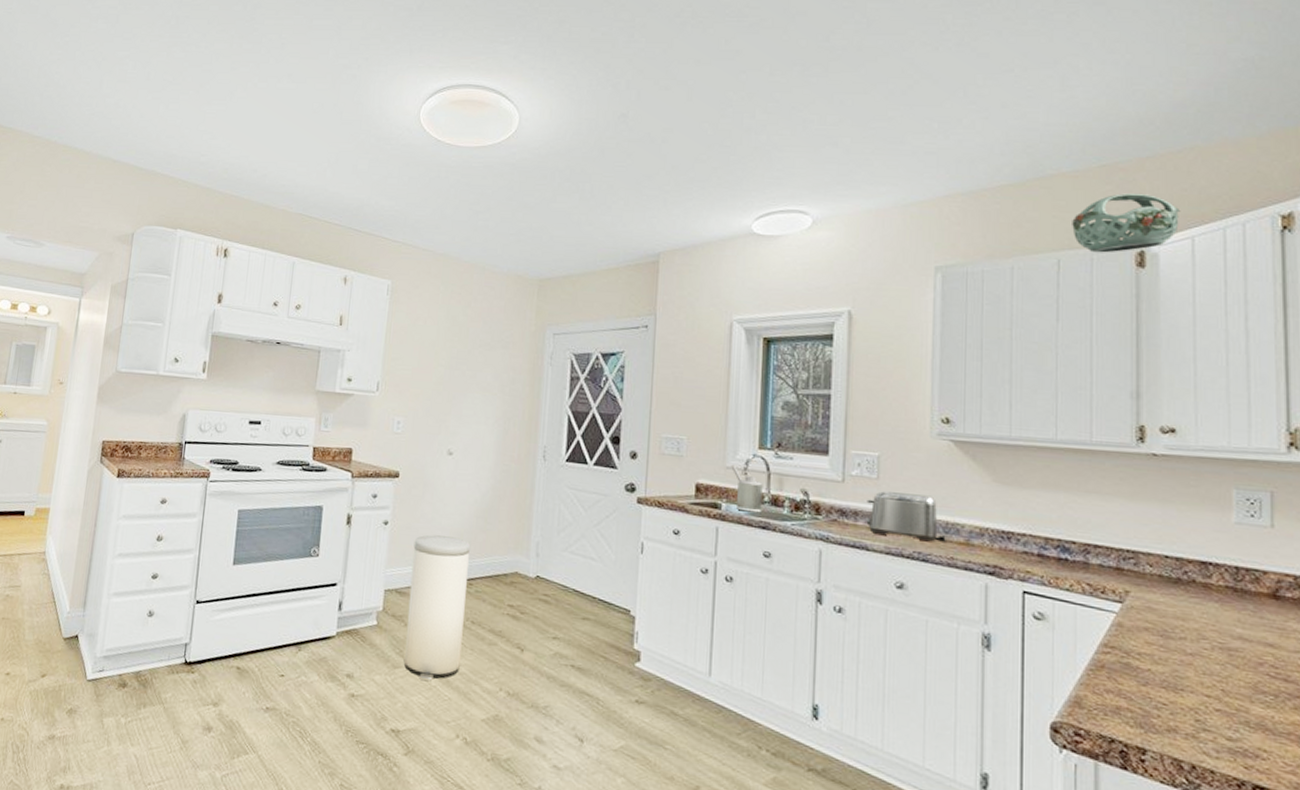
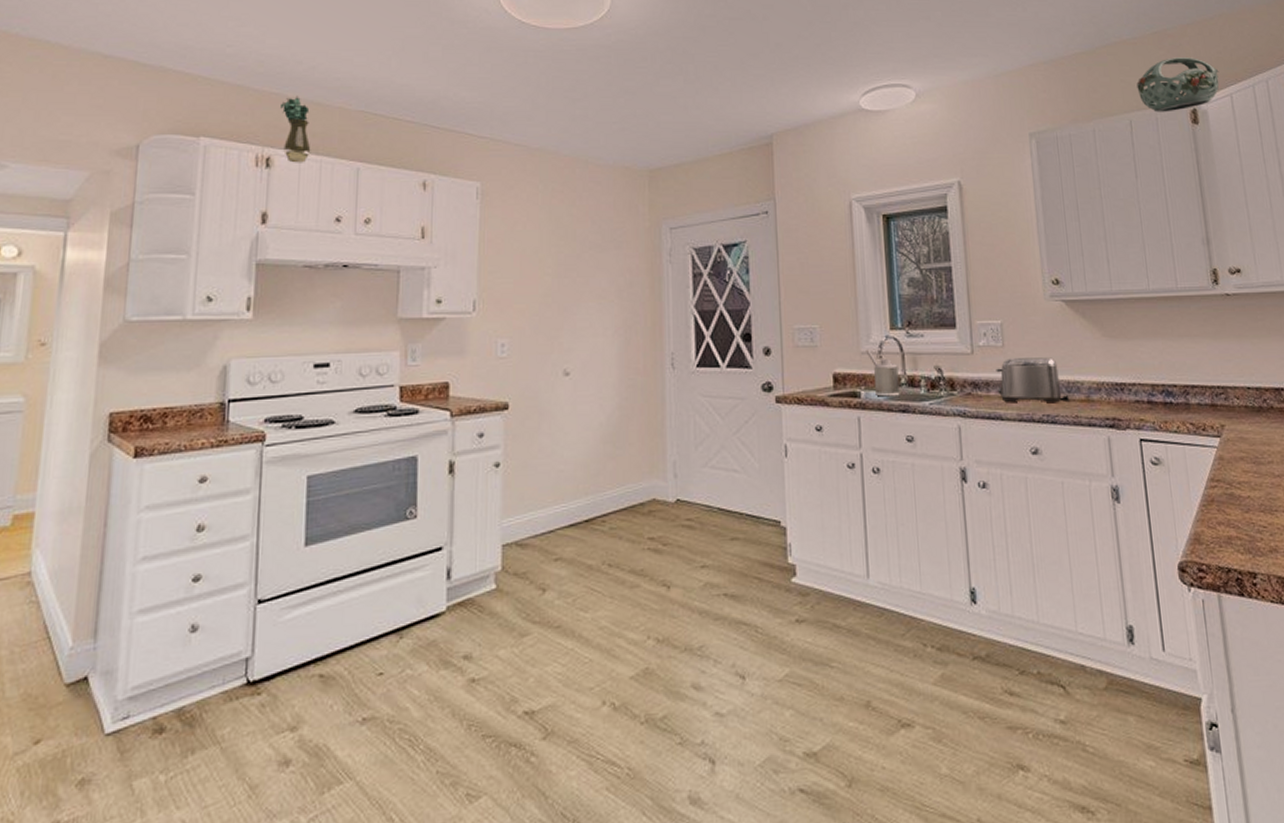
vase: none [238,198,260,255] -> present [281,95,311,163]
pedal bin: present [403,535,470,681] -> none [532,470,599,644]

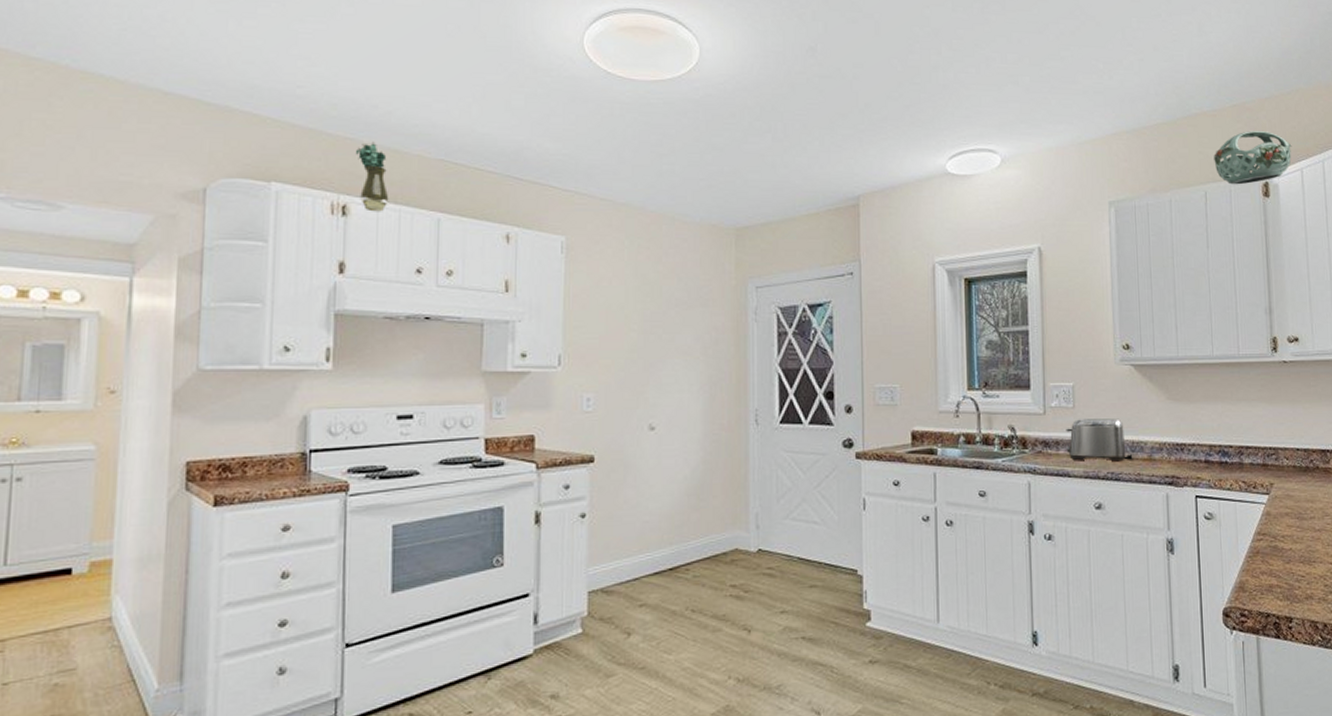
soap dispenser: present [866,349,900,397] -> none [943,408,974,454]

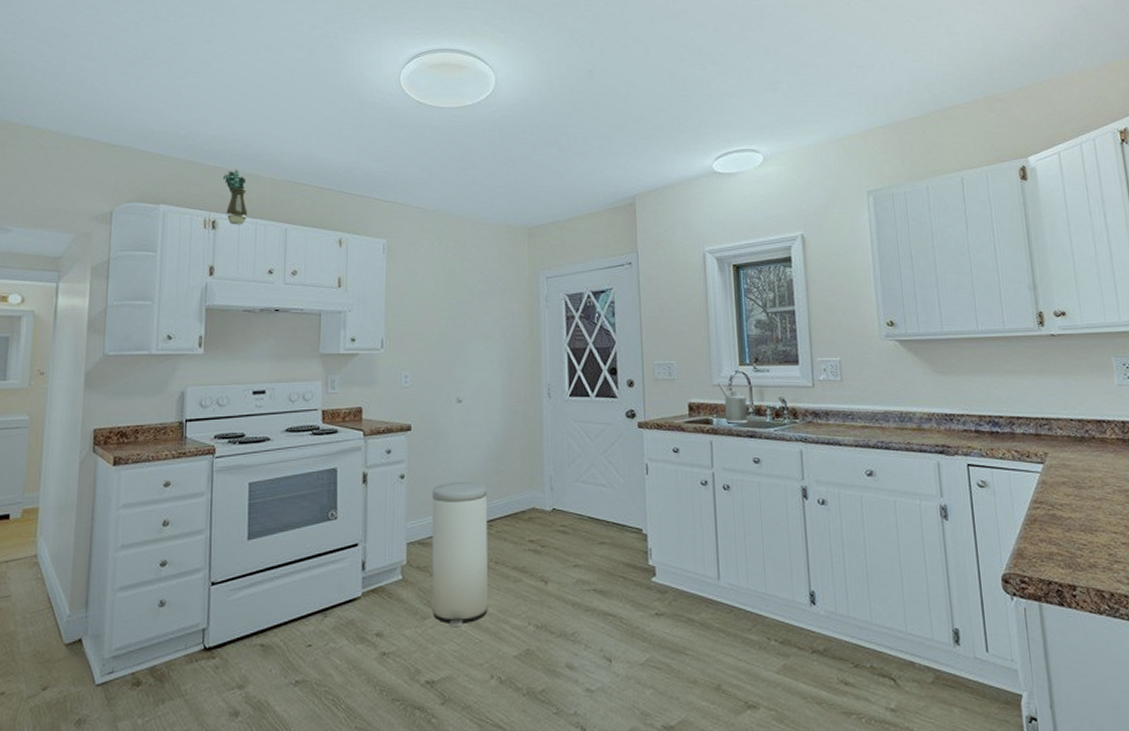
pedal bin: none [617,521,683,684] -> present [432,482,488,626]
soap dispenser: none [943,408,974,454] -> present [717,382,748,424]
toaster: present [1066,418,1134,462] -> none [834,391,904,431]
decorative basket: present [1214,131,1292,185] -> none [968,119,1048,170]

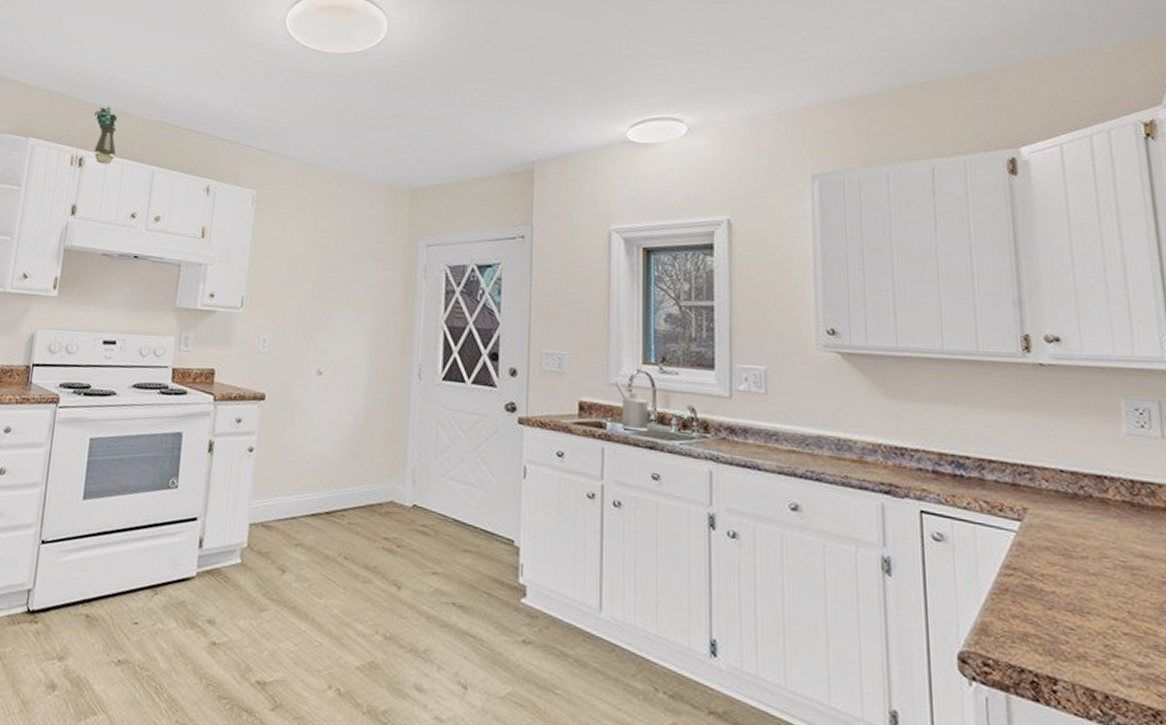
pedal bin: present [432,482,488,626] -> none [270,462,341,625]

